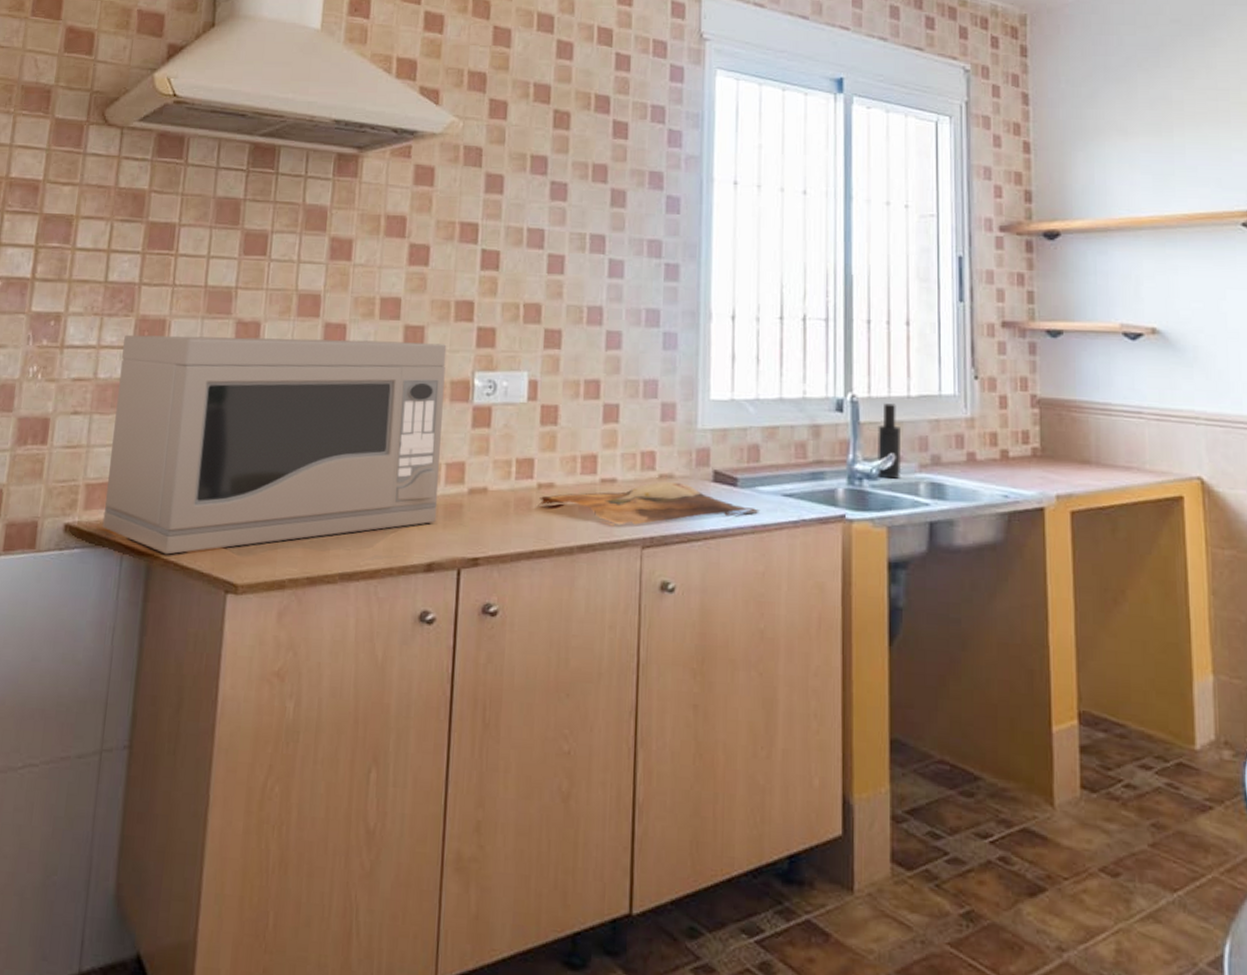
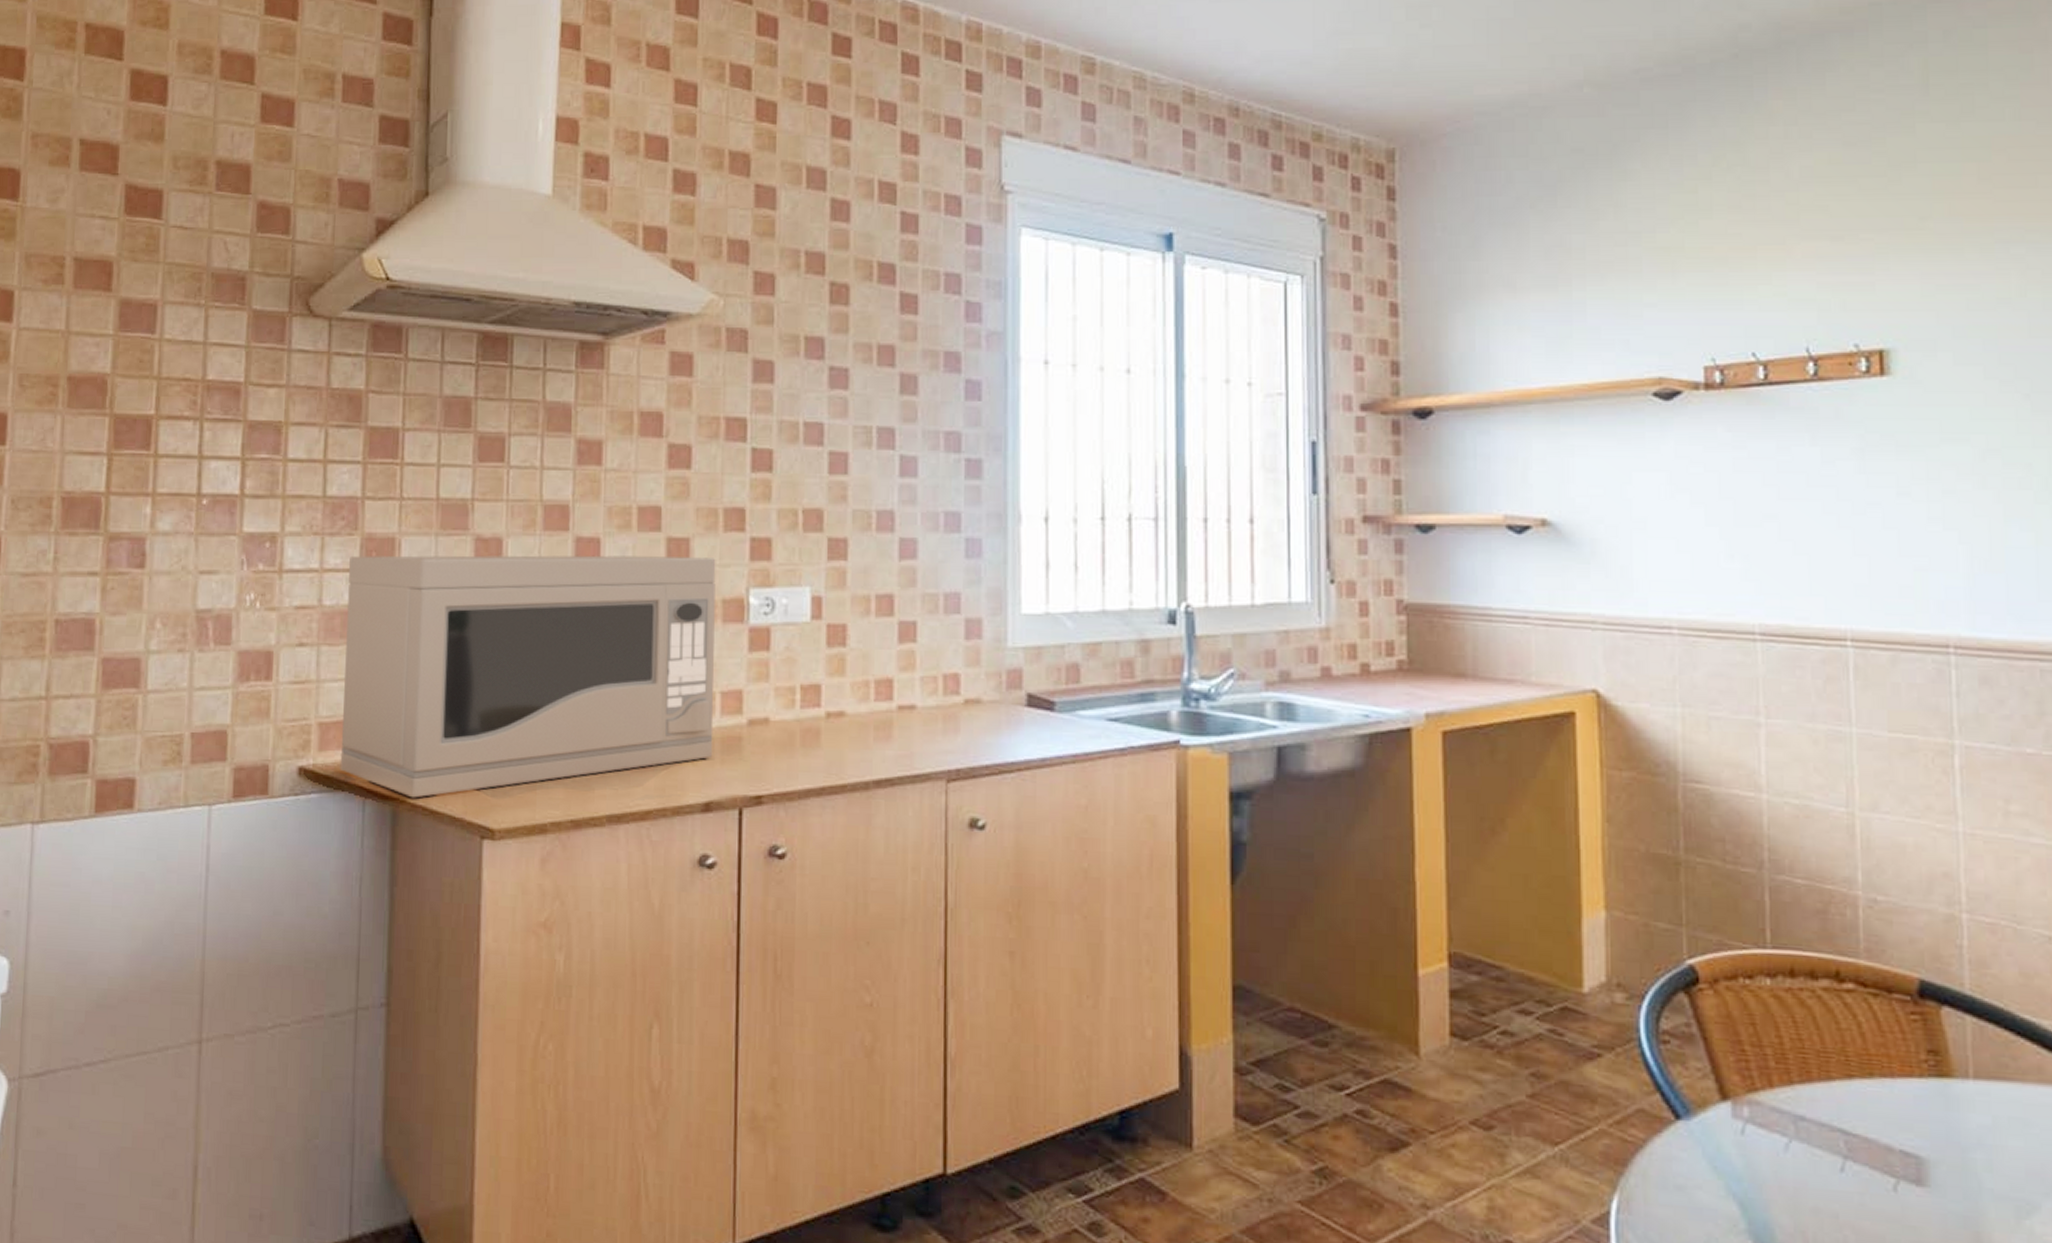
cutting board: present [538,481,761,526] -> none [827,706,1082,758]
soap dispenser: present [877,403,902,479] -> none [1217,613,1245,699]

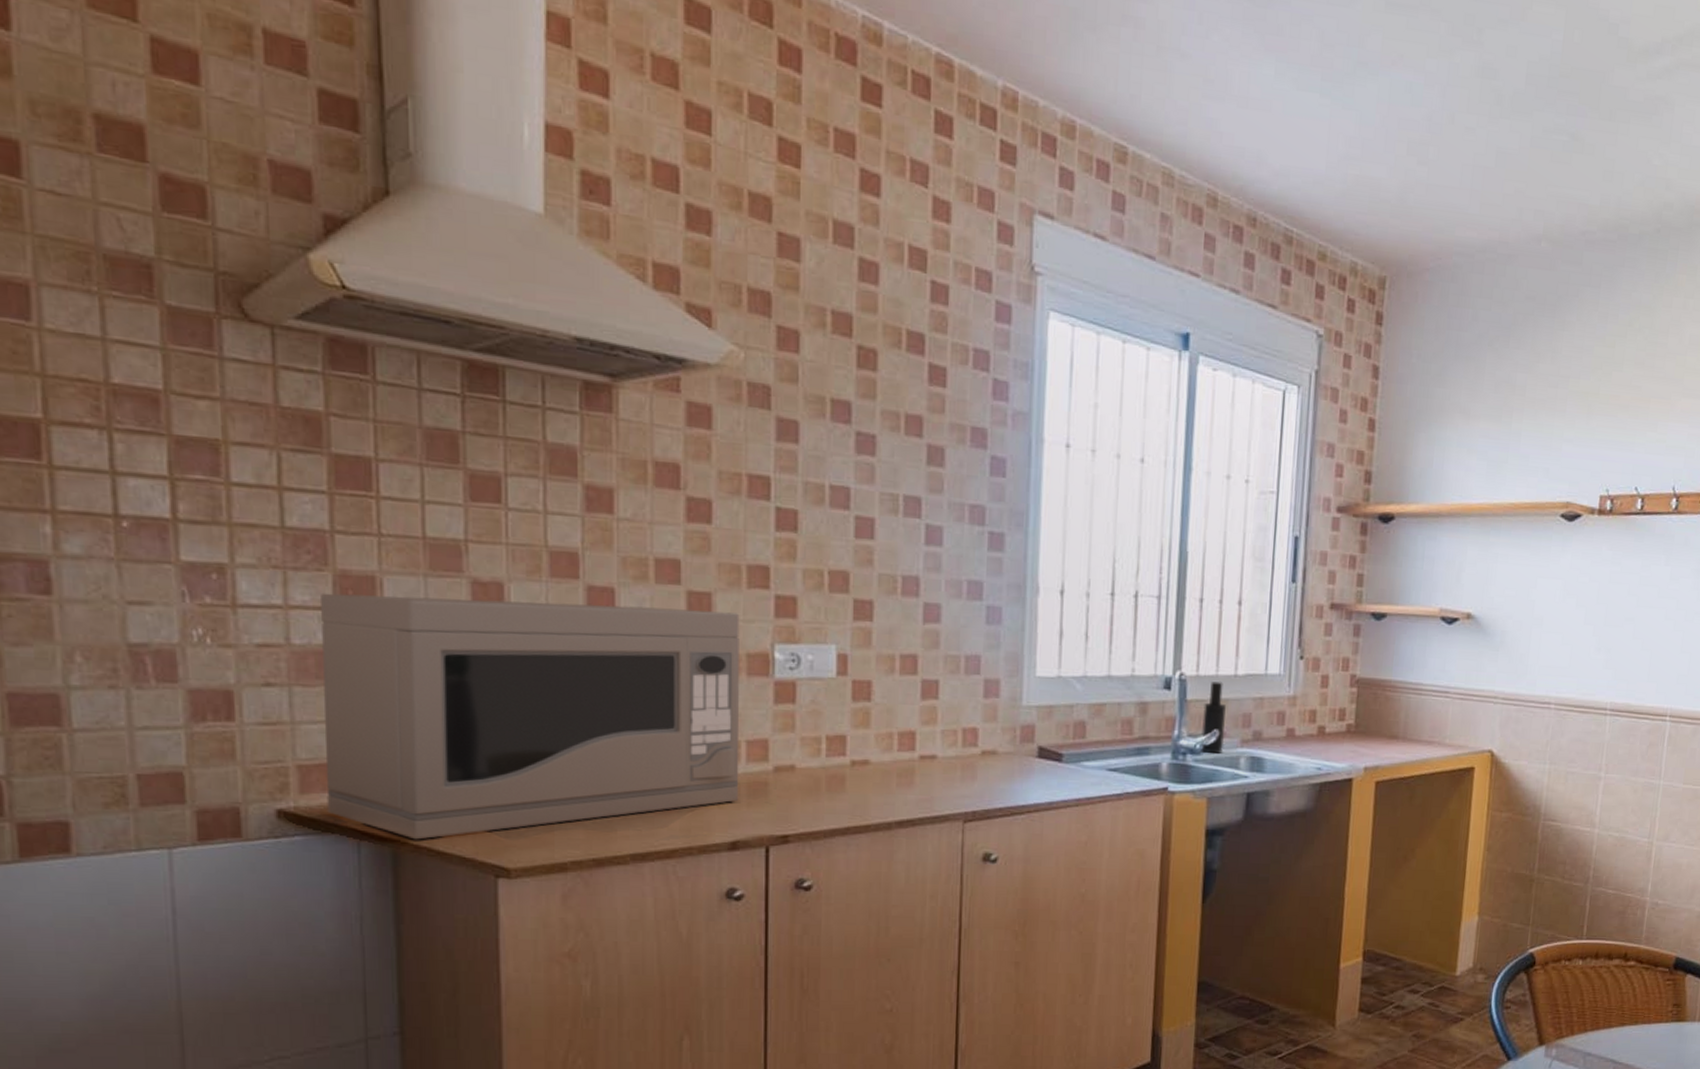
soap dispenser: none [1217,613,1245,699] -> present [1201,681,1226,753]

